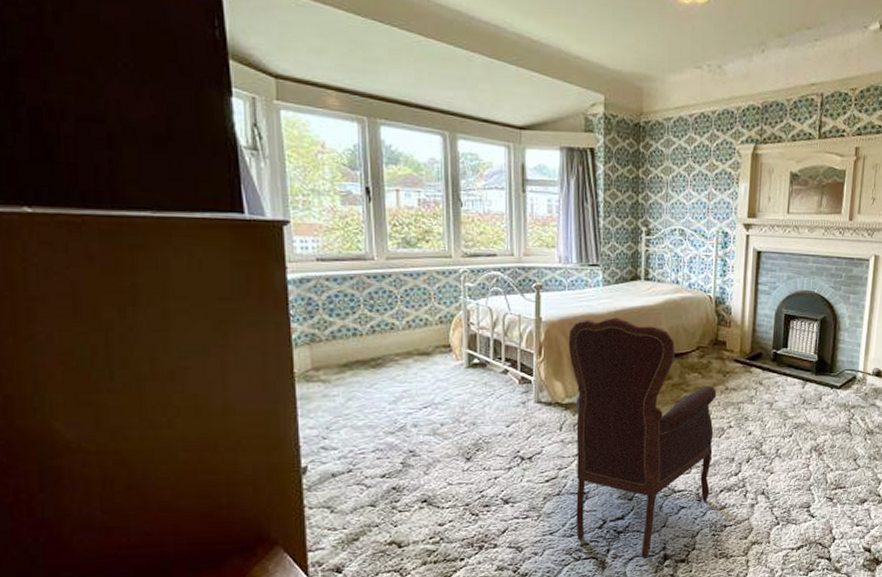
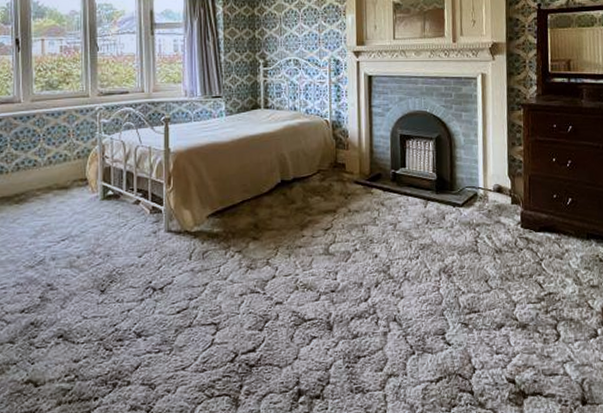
armchair: present [568,317,717,558] -> none [195,145,341,395]

